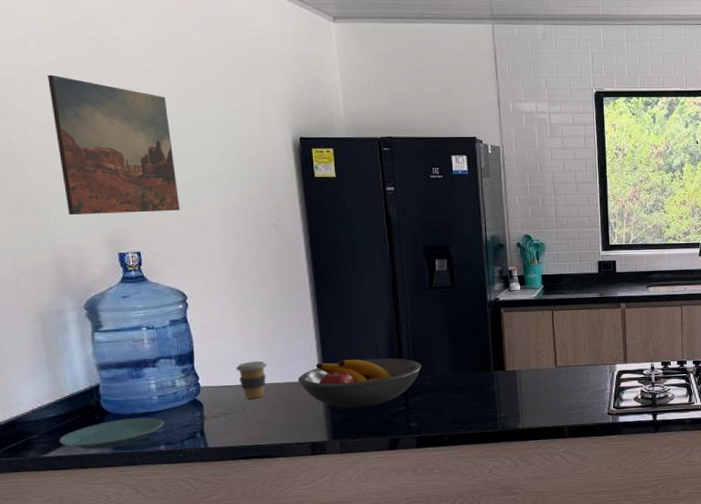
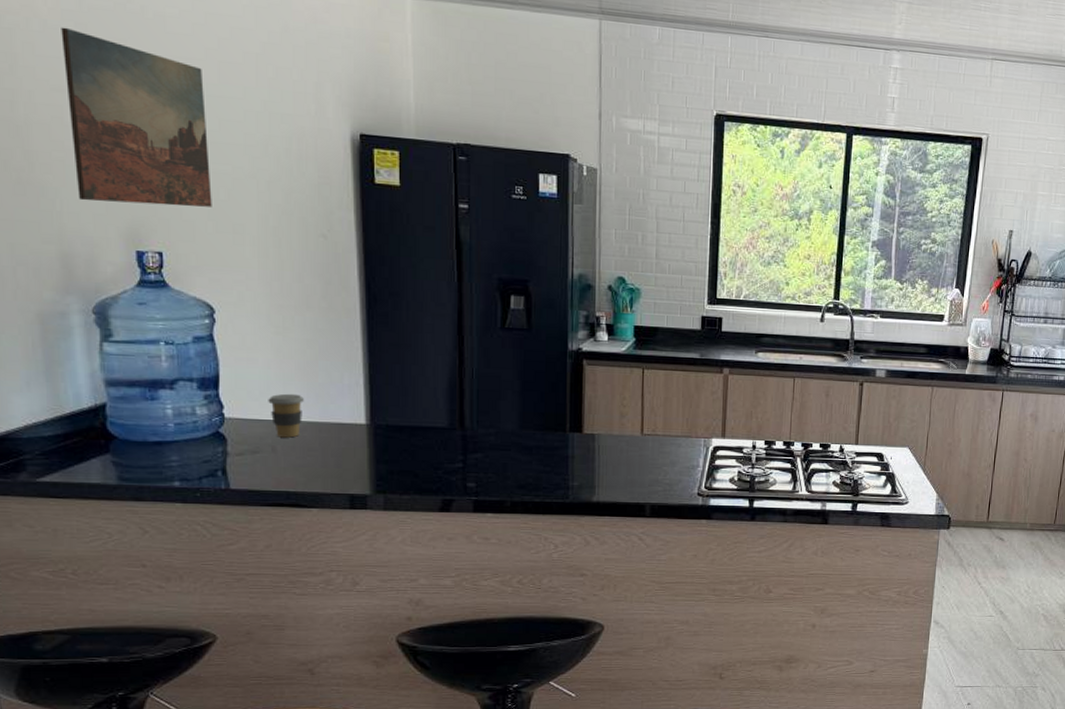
plate: present [59,417,165,450] -> none [55,446,181,479]
fruit bowl: present [297,358,422,408] -> none [339,403,485,460]

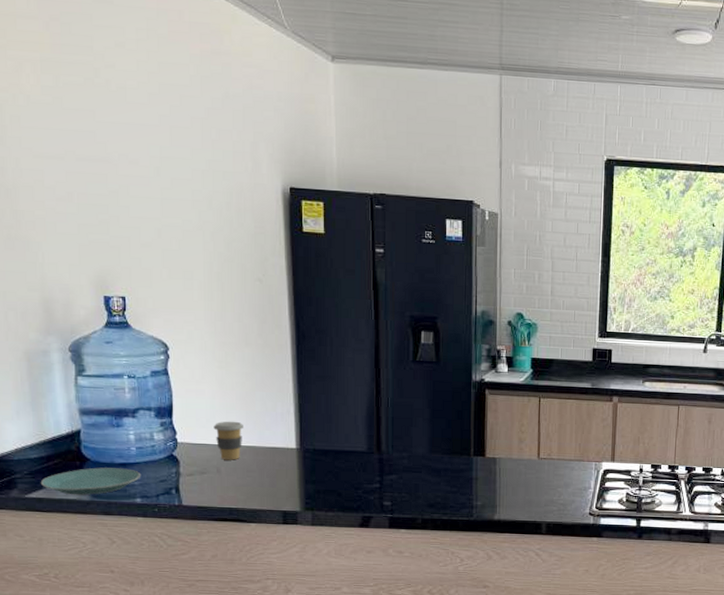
plate: none [55,446,181,479] -> present [40,467,142,495]
wall art: present [61,27,212,207] -> none [41,101,166,257]

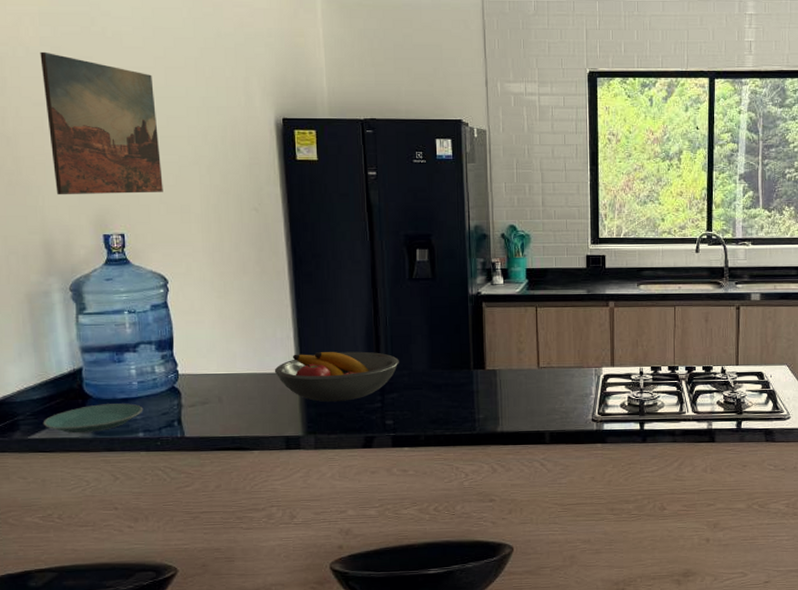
wall art: none [41,101,166,257] -> present [40,51,163,195]
coffee cup: present [213,421,243,460] -> none [214,349,244,389]
fruit bowl: none [273,429,399,481] -> present [274,351,399,403]

